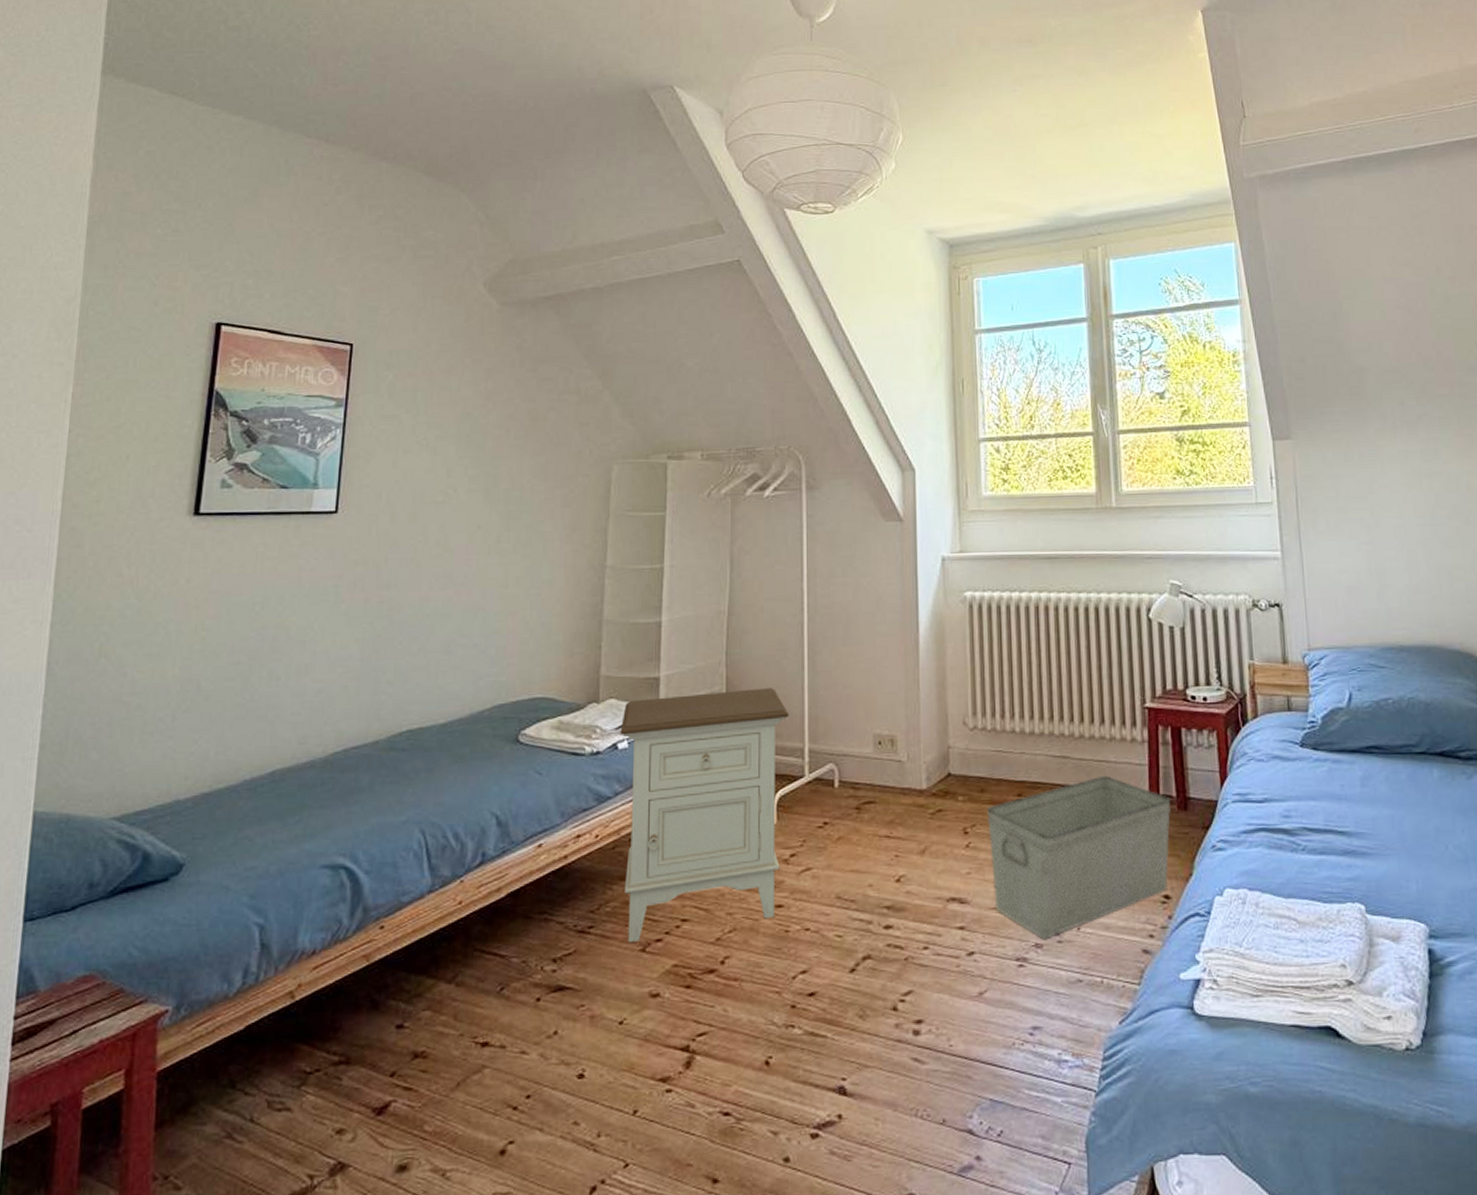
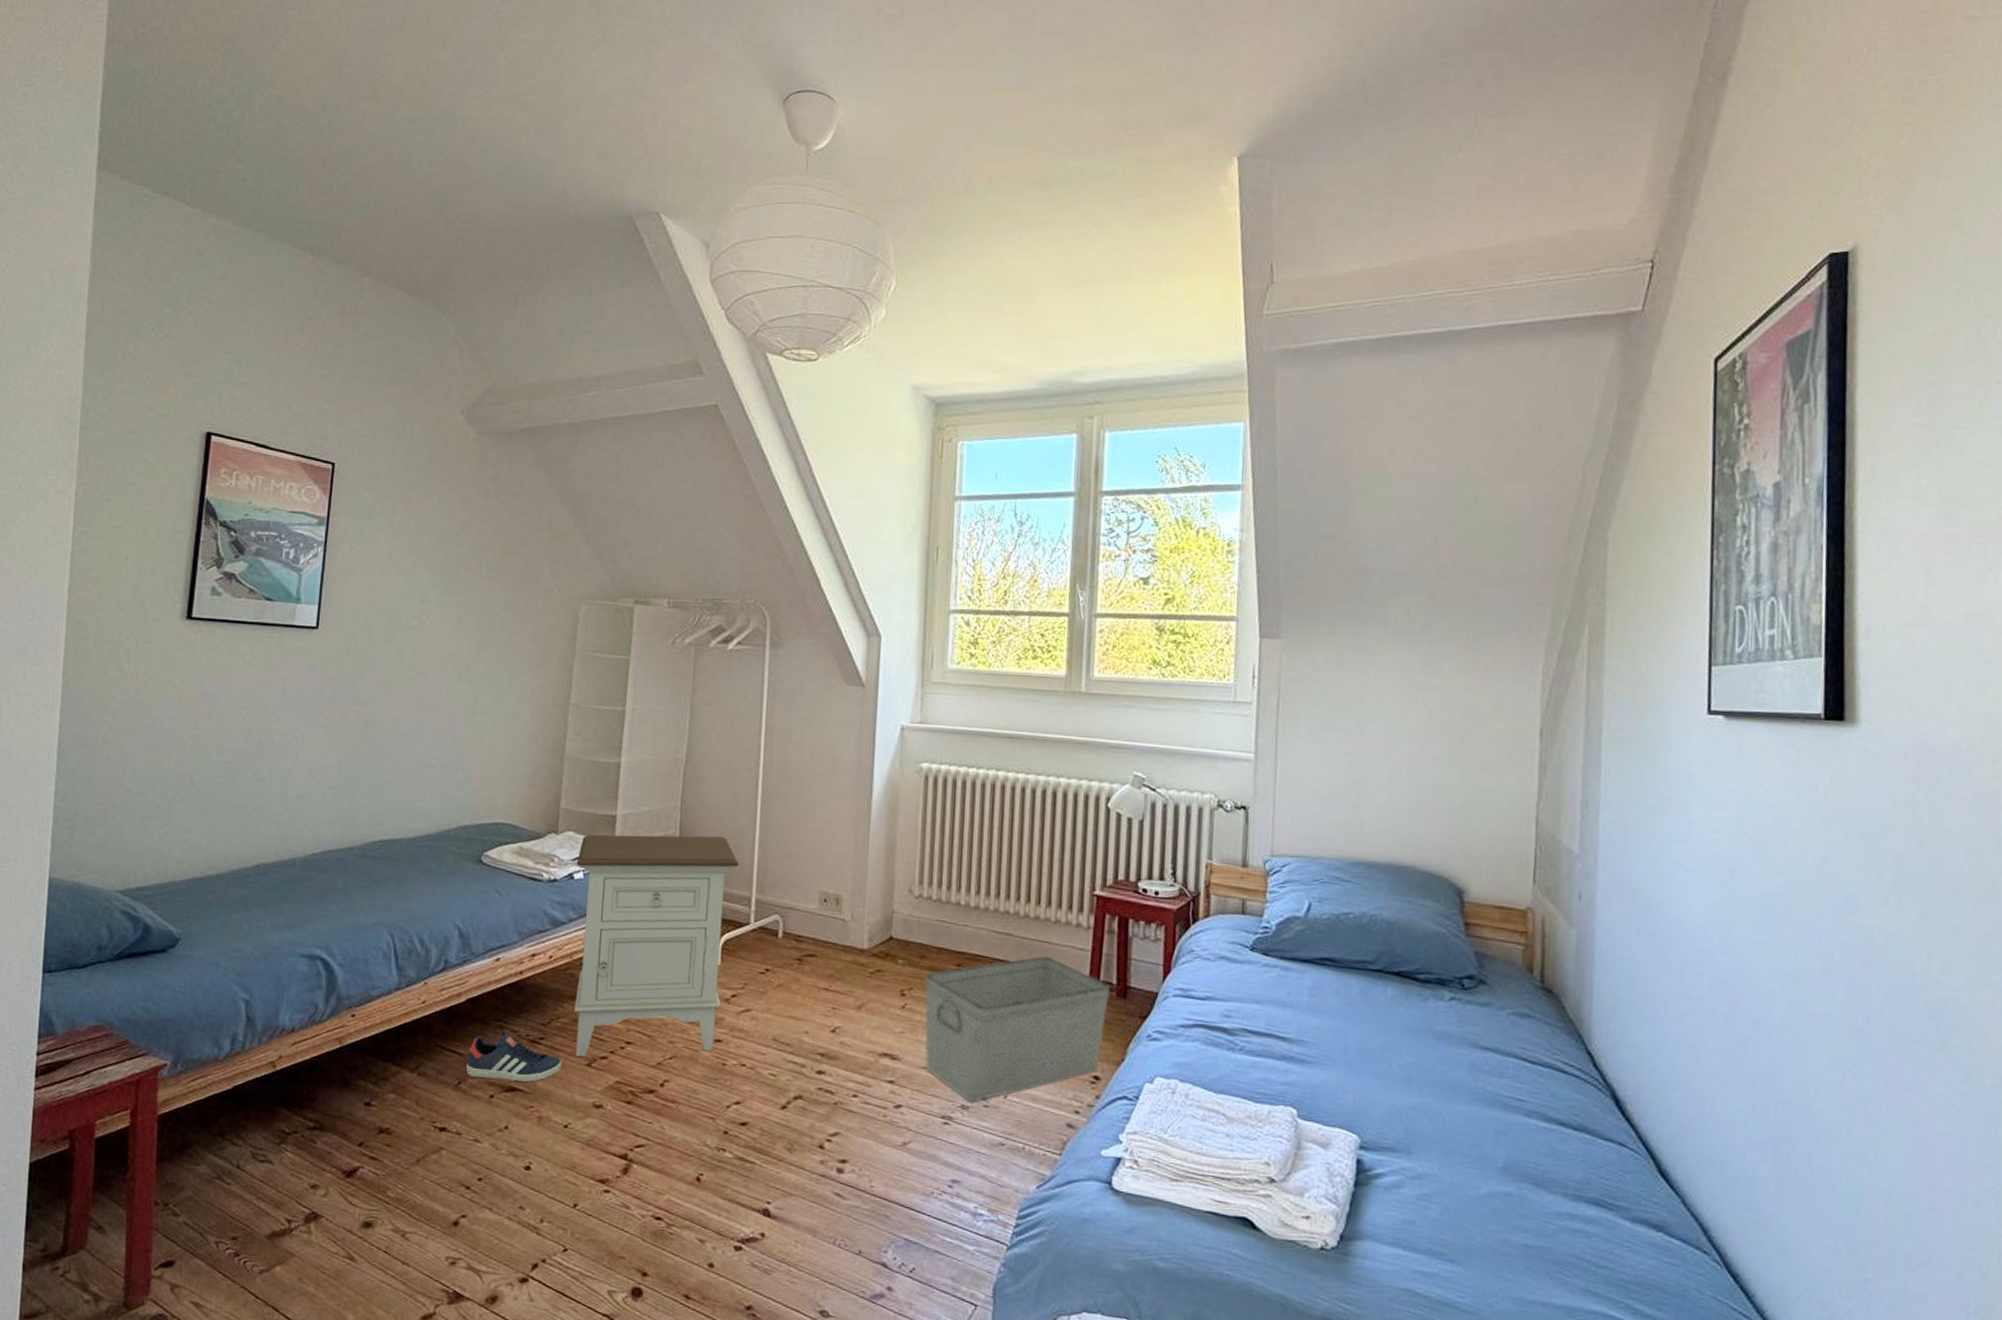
sneaker: none [509,924,613,980] -> present [466,1031,562,1082]

